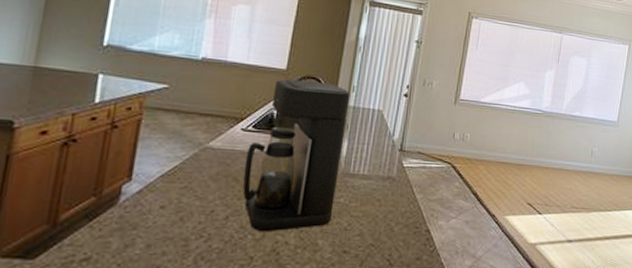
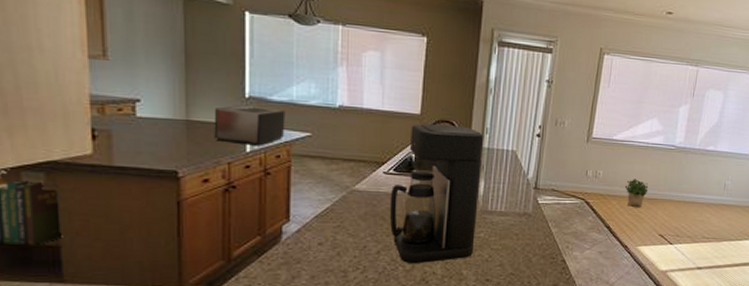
toaster: none [61,53,144,97] -> present [214,104,286,146]
potted plant: none [493,143,516,174] -> present [625,179,649,208]

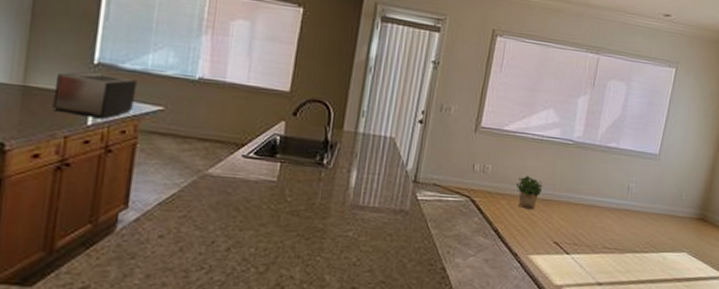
coffee maker: present [389,124,484,264] -> none [244,102,360,266]

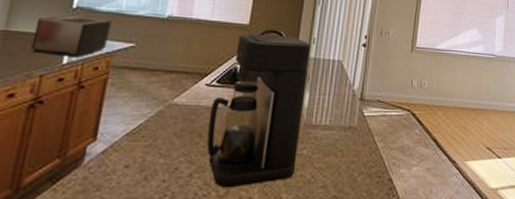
coffee maker: none [244,102,360,266] -> present [206,34,311,188]
potted plant: present [516,176,543,210] -> none [450,88,473,119]

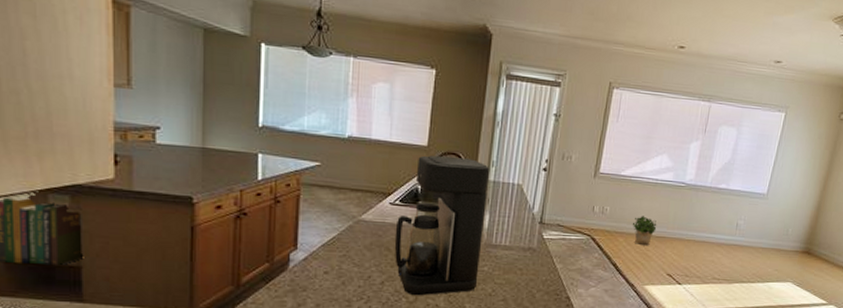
toaster: present [30,15,112,58] -> none [228,133,297,175]
potted plant: none [450,88,473,119] -> present [633,216,657,246]

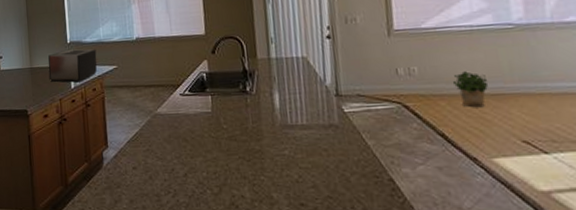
toaster: none [228,133,297,175] -> present [48,49,97,83]
coffee maker: present [394,155,490,296] -> none [188,39,281,187]

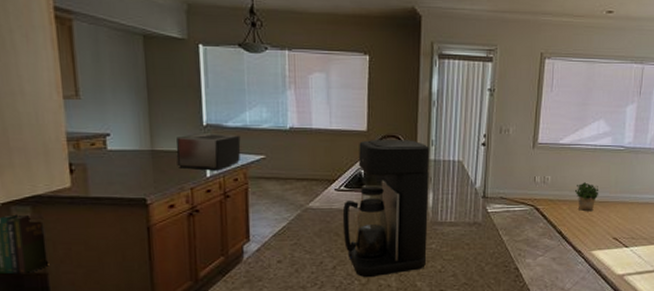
coffee maker: none [188,39,281,187] -> present [342,140,430,278]

